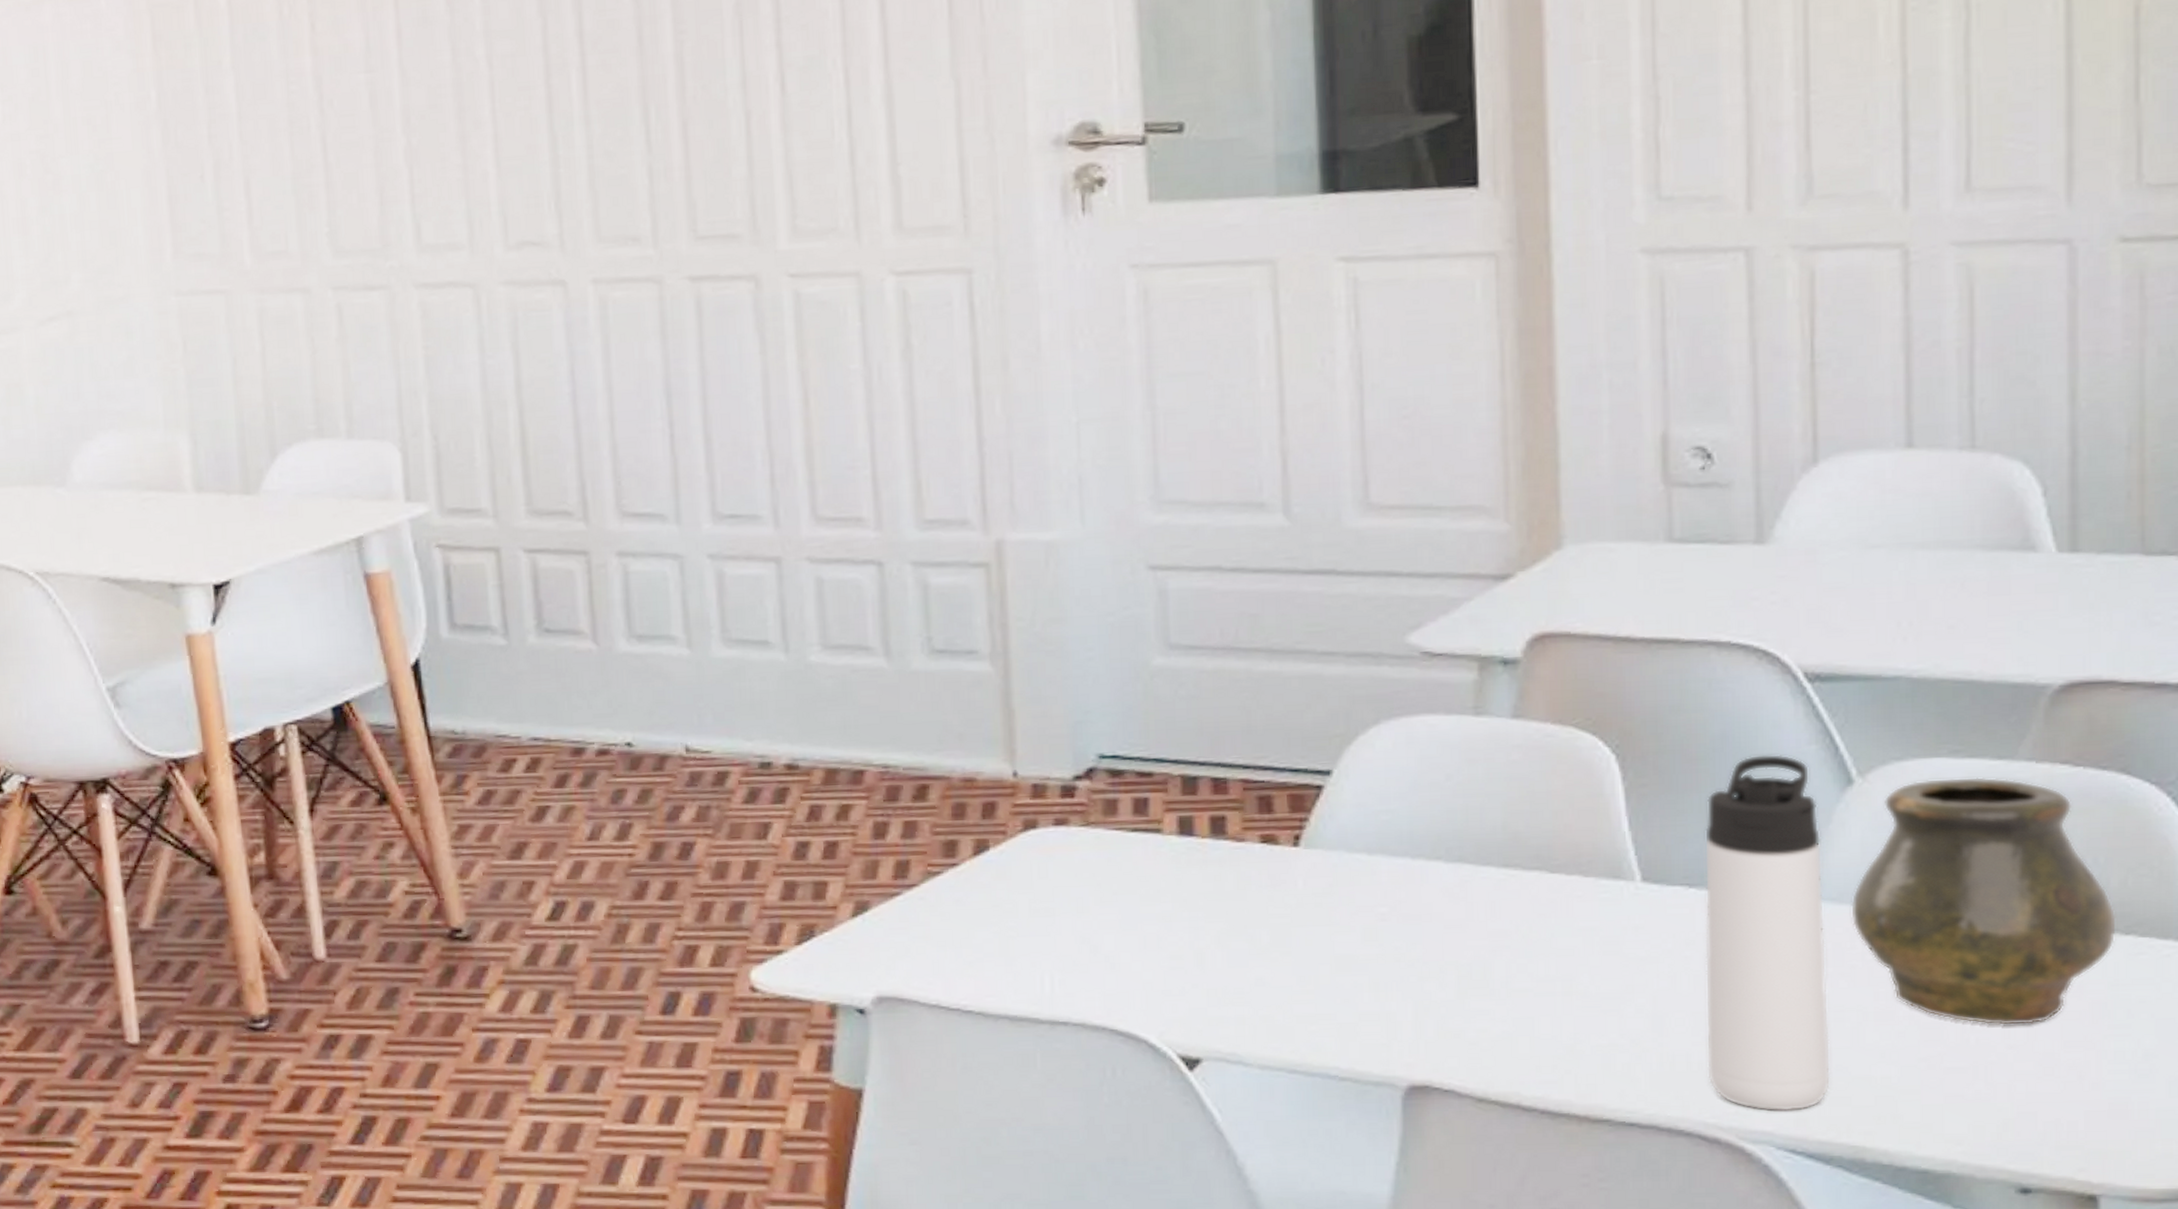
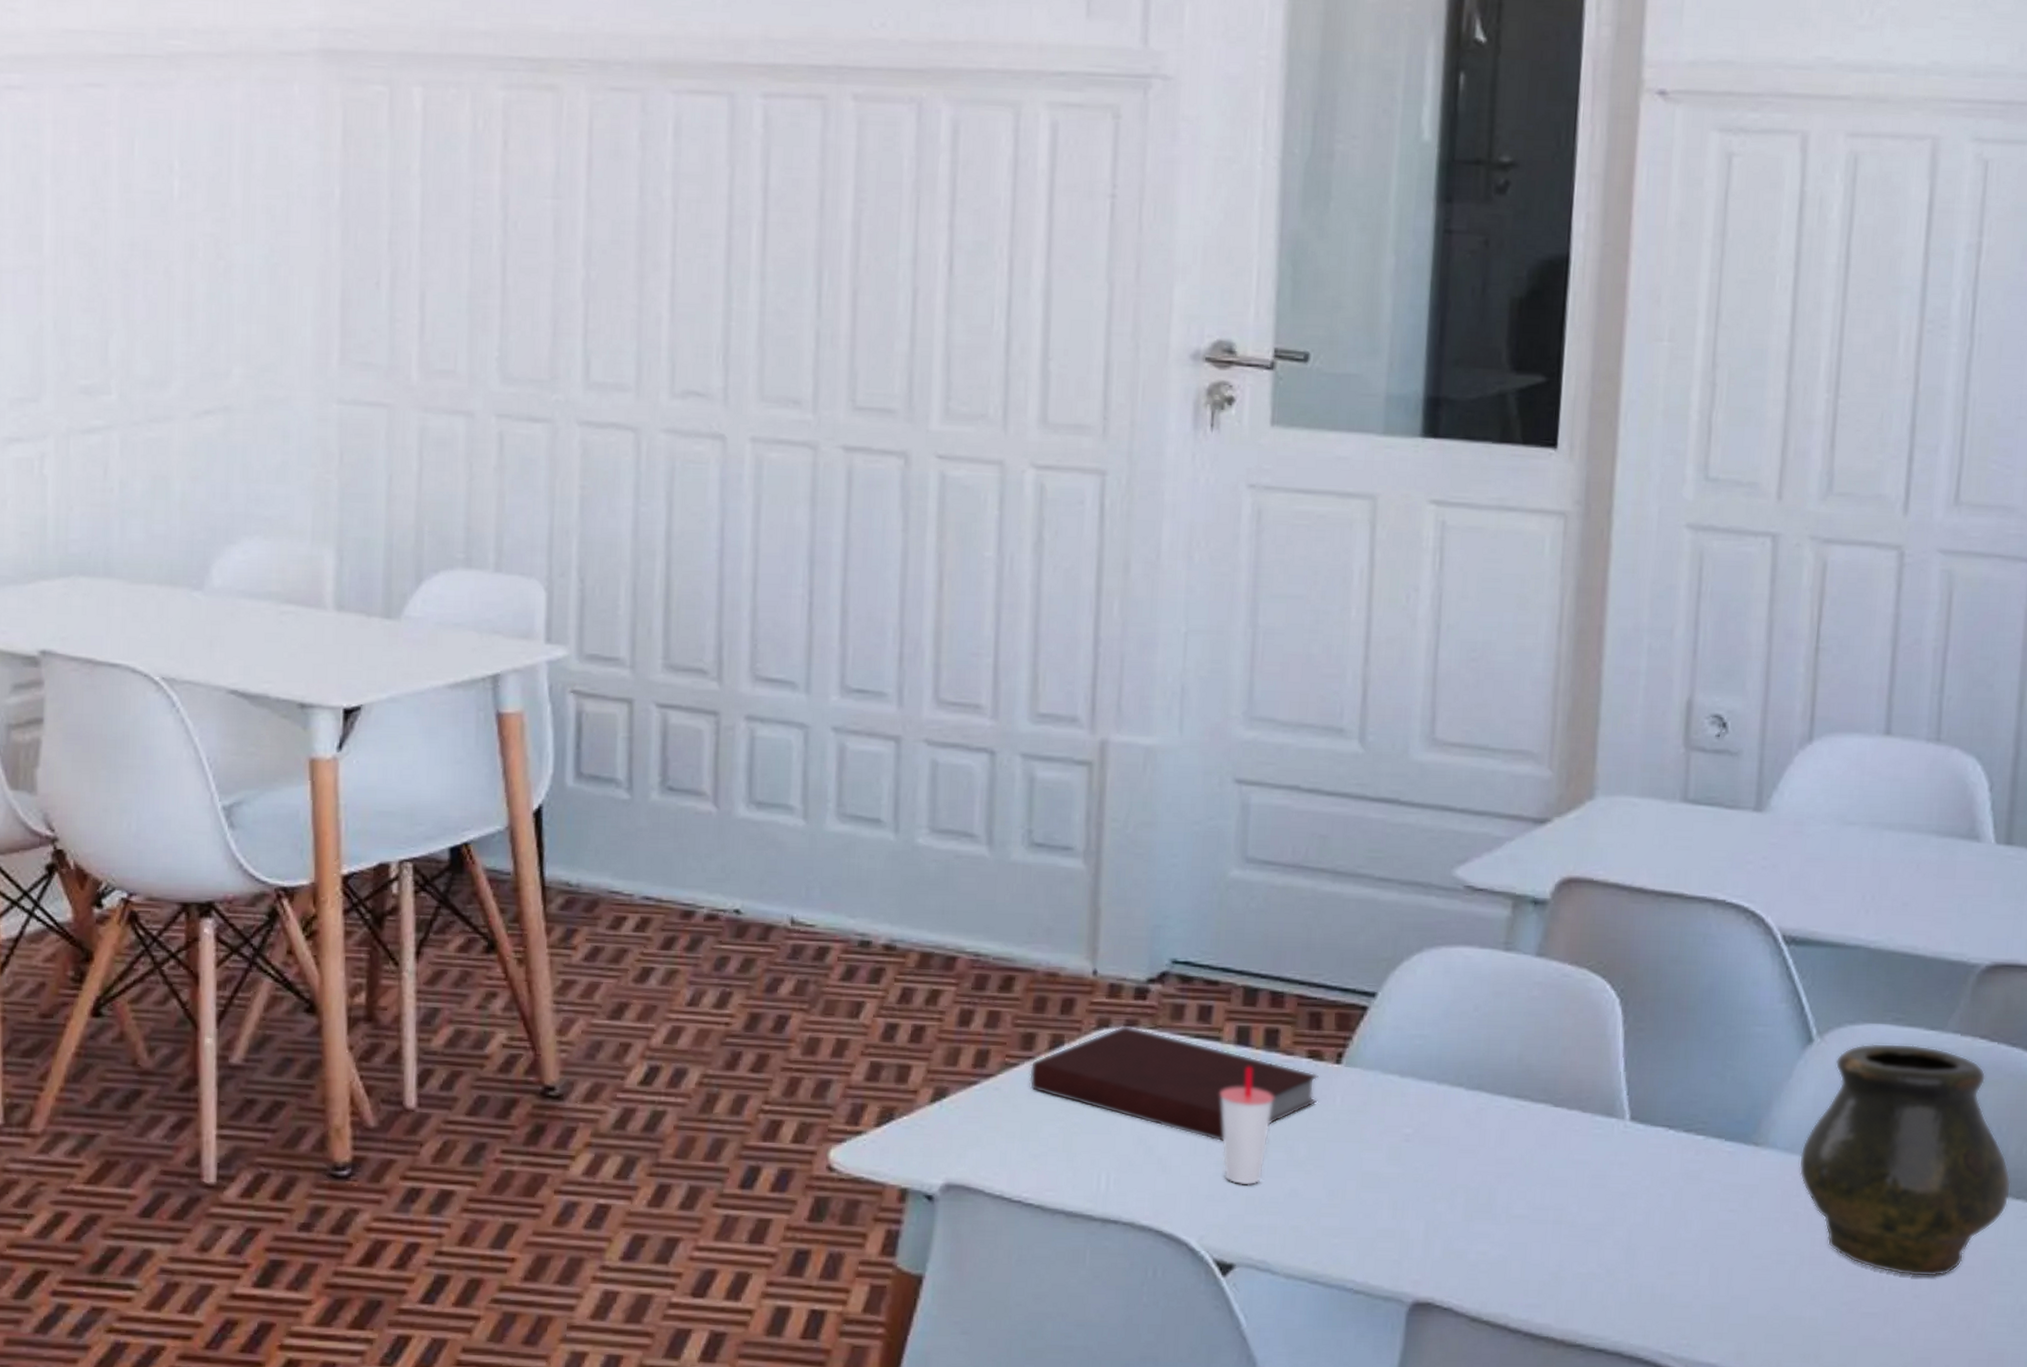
notebook: none [955,824,1276,935] -> present [1029,1025,1319,1142]
cup: none [1166,856,1227,978] -> present [1219,1066,1274,1186]
thermos bottle: present [1704,754,1831,1112] -> none [1666,1008,1782,1346]

